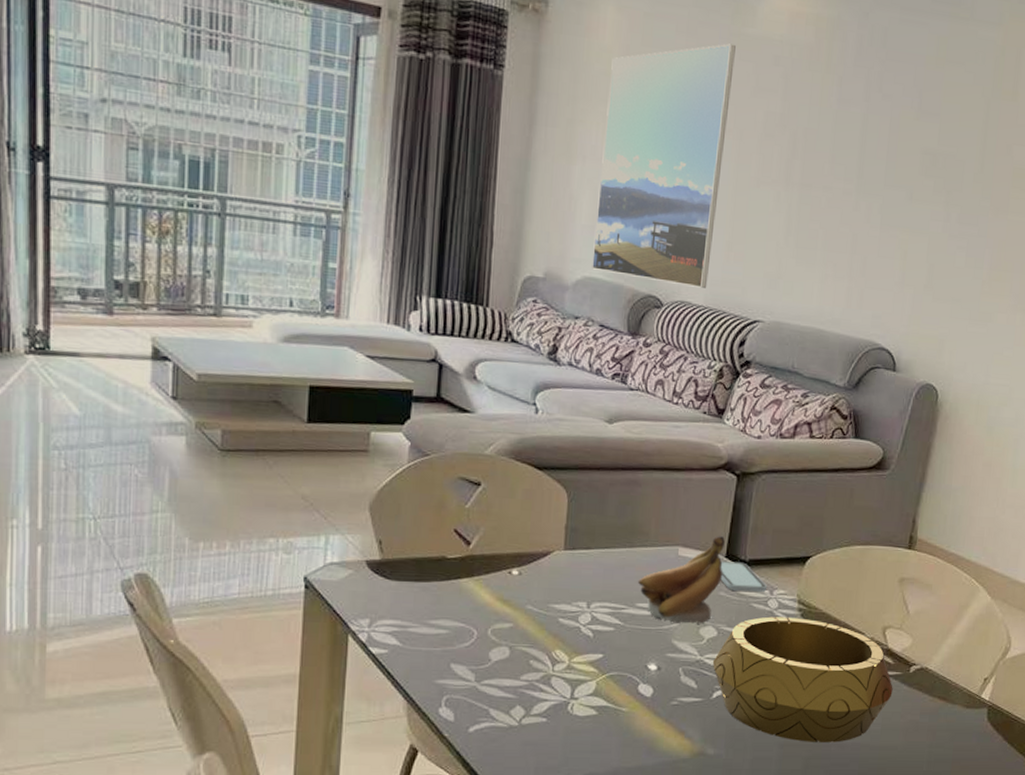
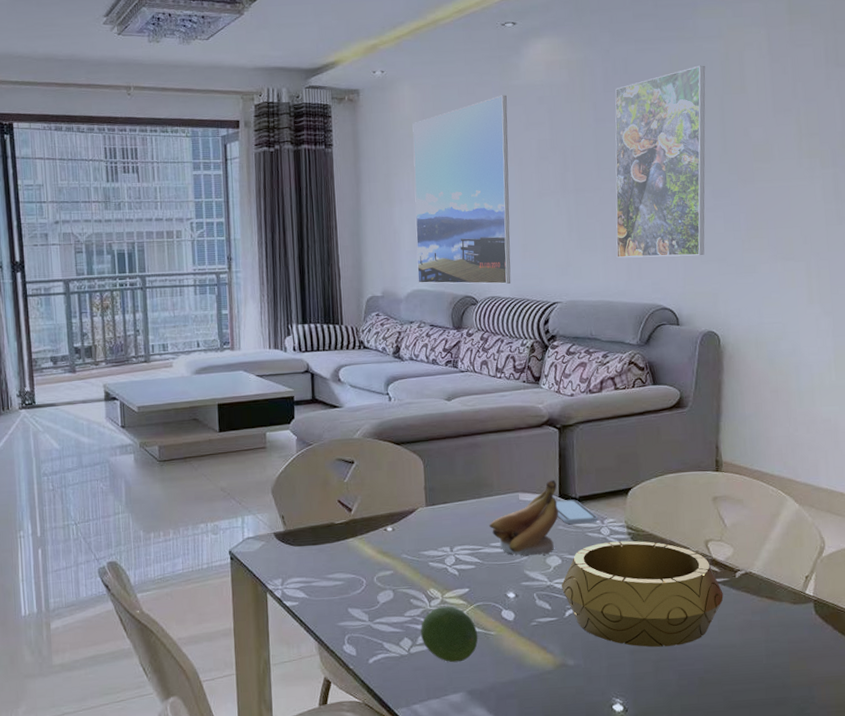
fruit: none [536,672,607,740] -> present [420,606,478,663]
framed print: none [836,55,977,292] -> present [615,65,706,258]

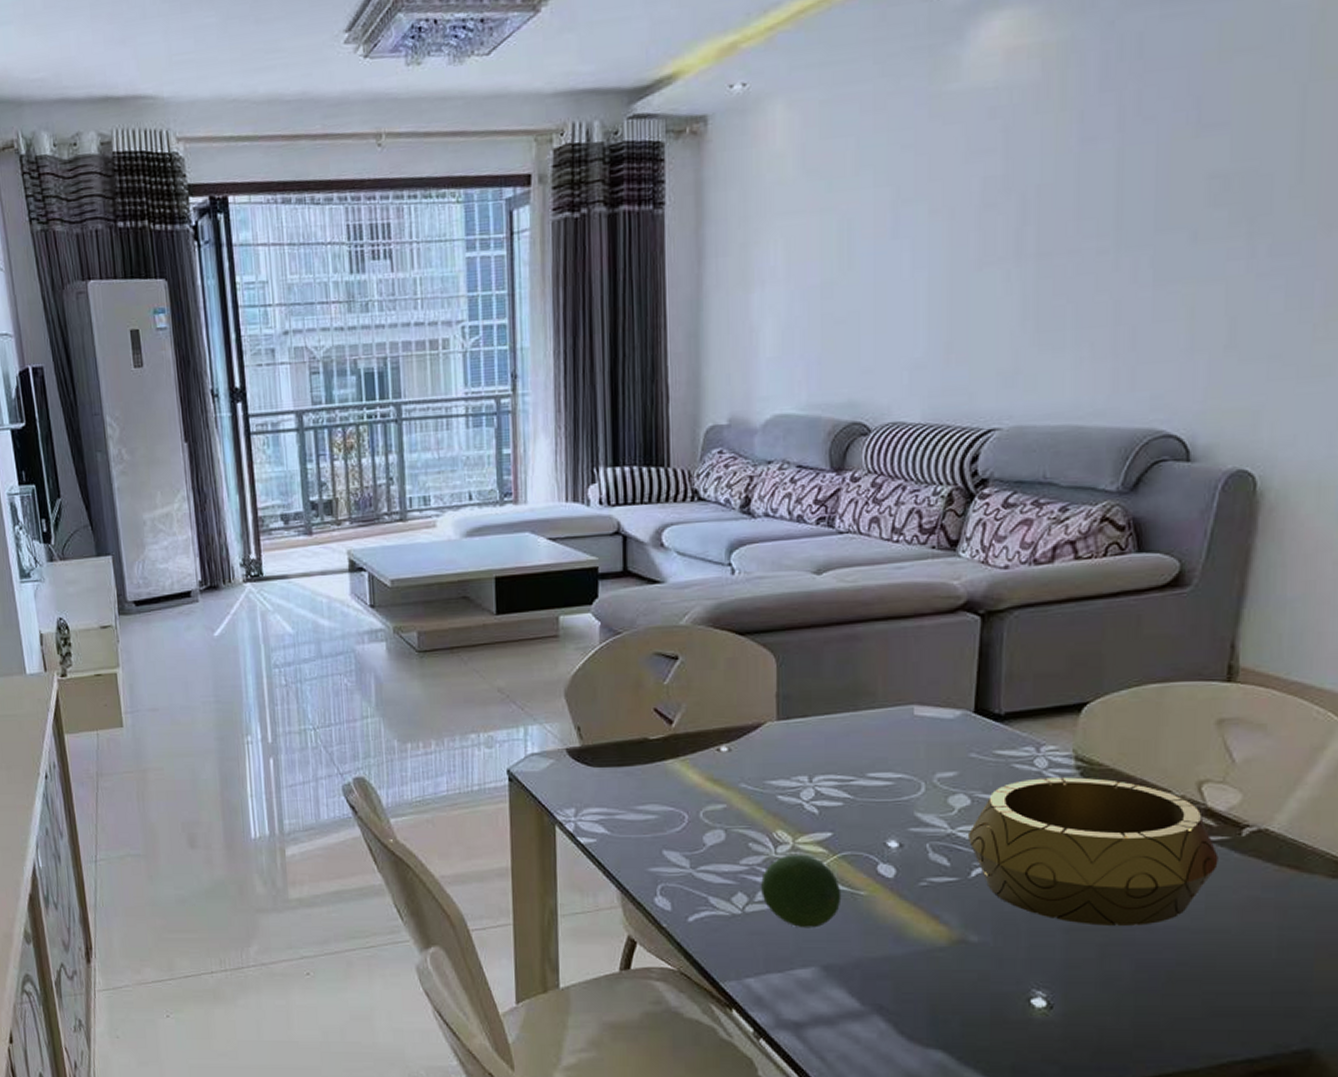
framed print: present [412,95,511,284] -> none [782,108,937,406]
banana: present [488,479,559,557] -> none [866,687,973,794]
smartphone: present [556,499,599,524] -> none [969,717,1032,751]
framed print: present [615,65,706,258] -> none [1095,33,1281,359]

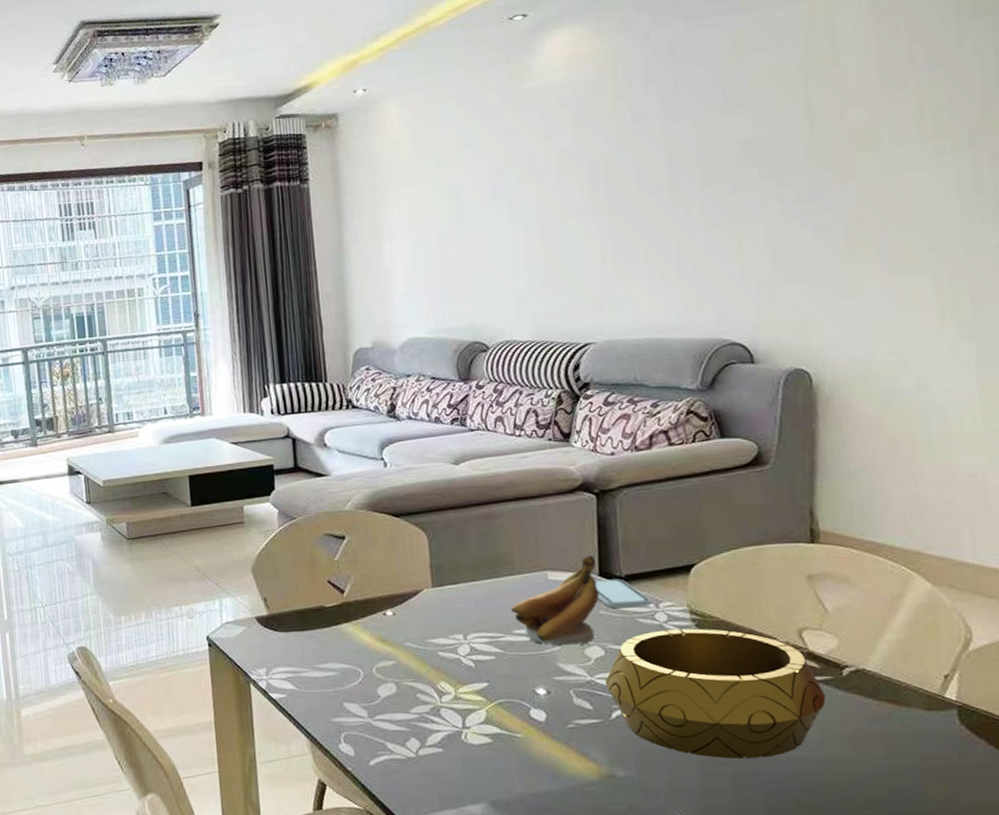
fruit: present [760,854,842,928] -> none [429,702,502,768]
banana: none [866,687,973,794] -> present [510,554,600,647]
smartphone: none [969,717,1032,751] -> present [596,578,652,608]

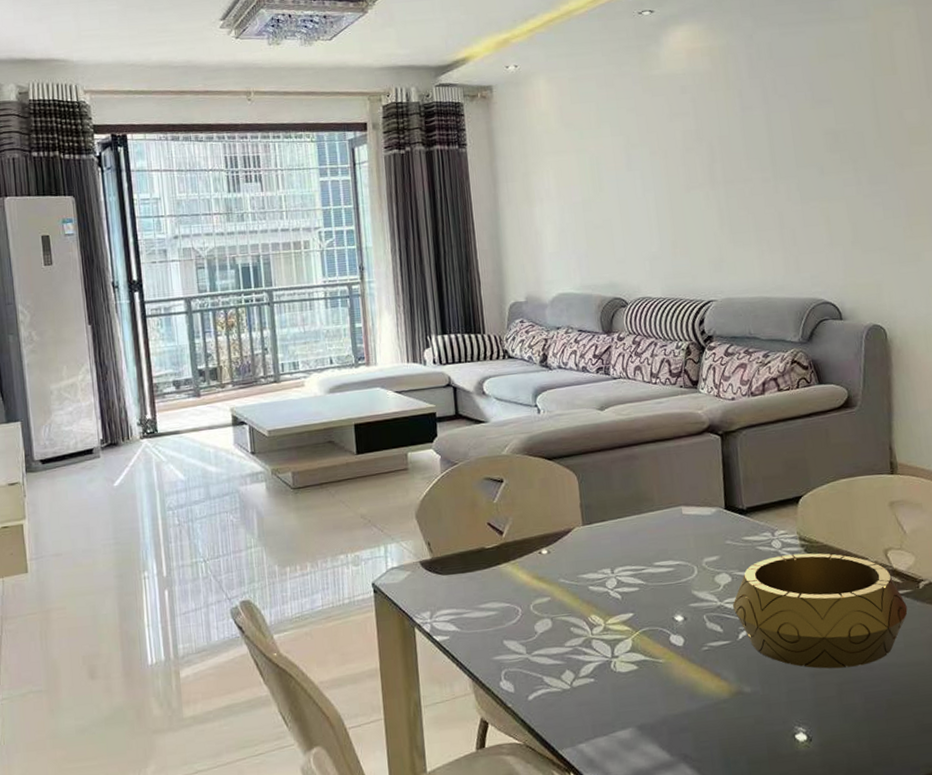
banana: present [510,554,600,647] -> none [651,490,726,576]
smartphone: present [596,578,652,608] -> none [722,511,769,538]

